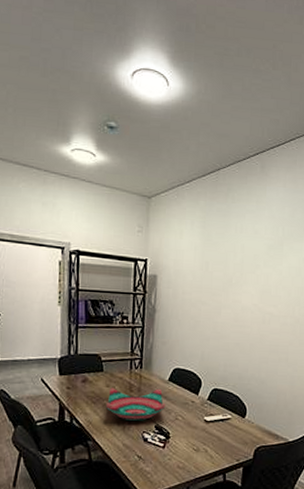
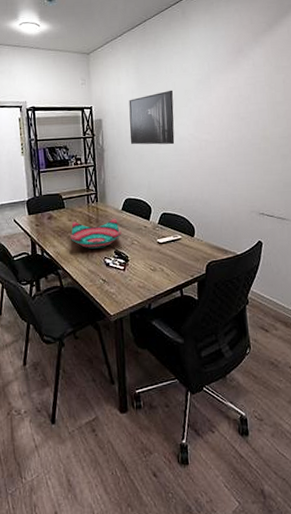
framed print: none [186,252,240,314] -> present [129,90,175,145]

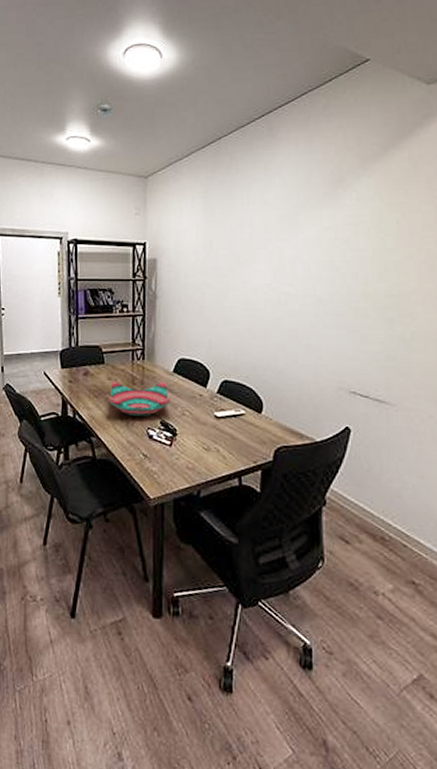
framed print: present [129,90,175,145] -> none [190,226,248,296]

